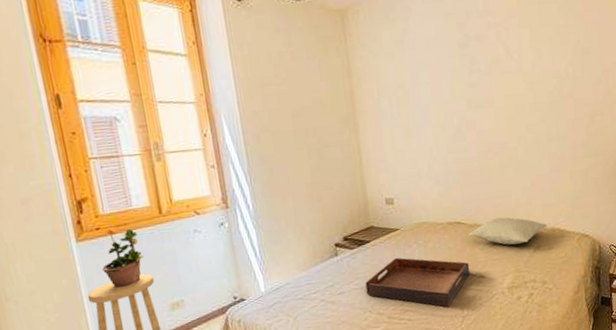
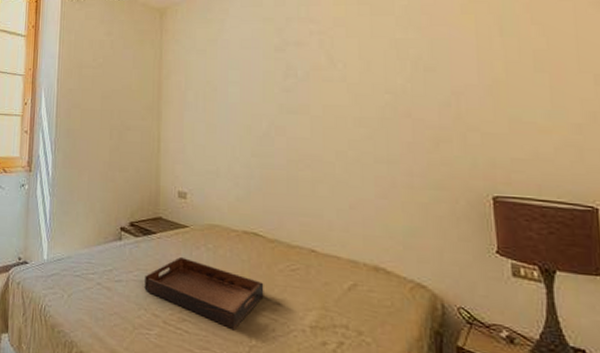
pillow: present [469,217,547,245] -> none [267,238,368,277]

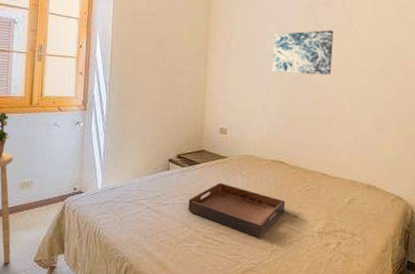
wall art: none [237,74,312,128] -> present [272,30,334,76]

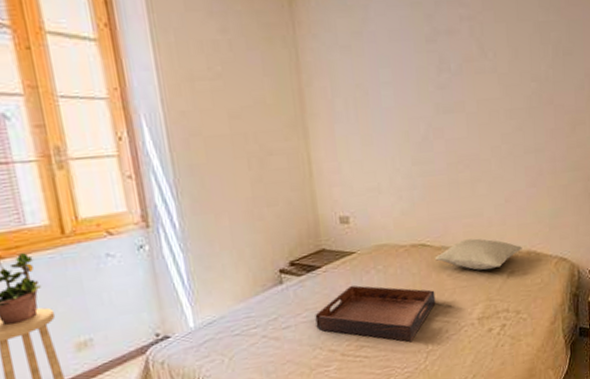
wall art: present [272,30,334,76] -> none [389,66,468,134]
pillow: none [289,164,364,194] -> present [435,238,522,271]

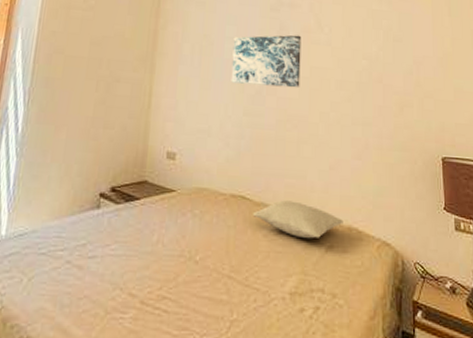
serving tray: present [315,285,436,342] -> none [122,224,248,303]
wall art: none [389,66,468,134] -> present [231,35,302,88]

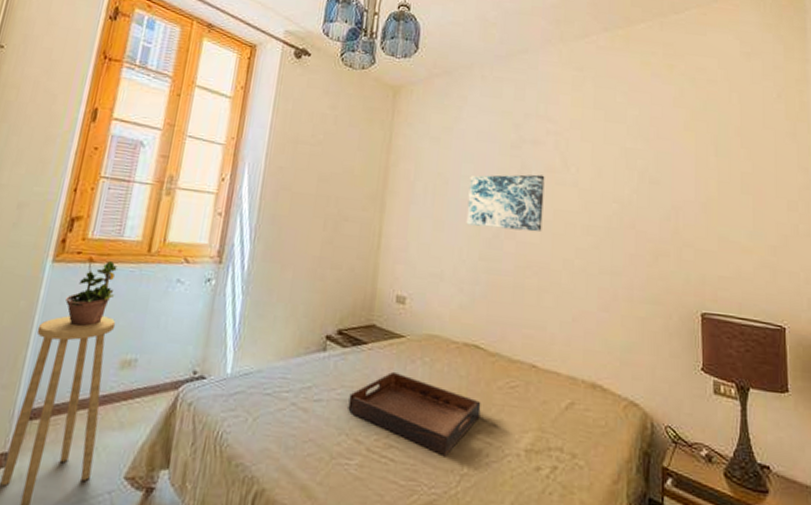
serving tray: none [122,224,248,303] -> present [348,371,481,456]
pillow: present [253,200,343,239] -> none [487,351,586,394]

